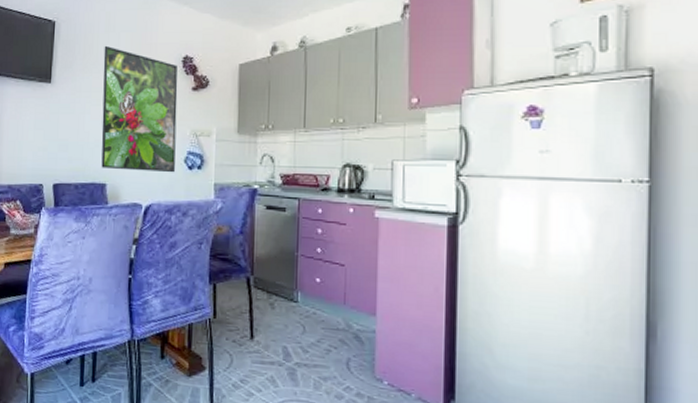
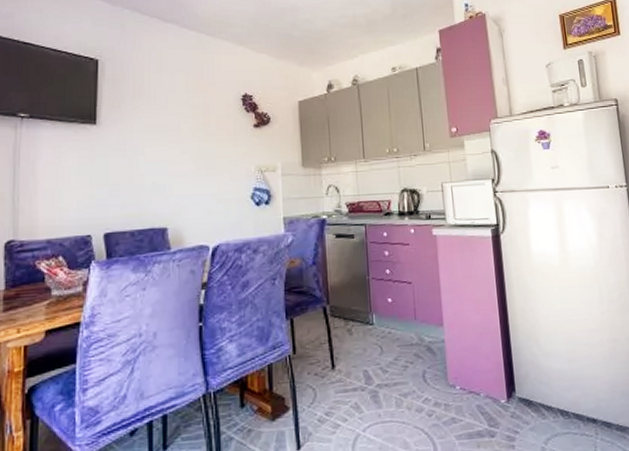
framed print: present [101,45,178,173] -> none [156,84,242,212]

